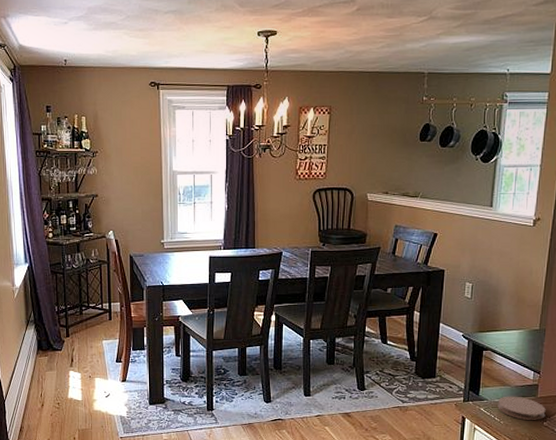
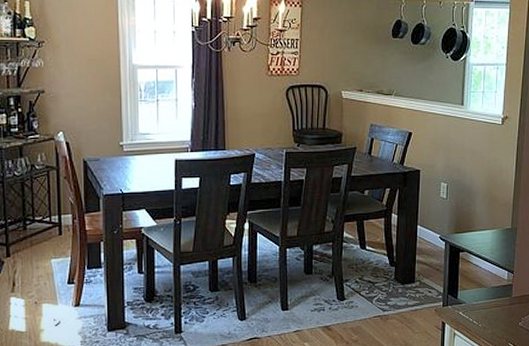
coaster: present [497,396,546,420] -> none [475,297,520,321]

